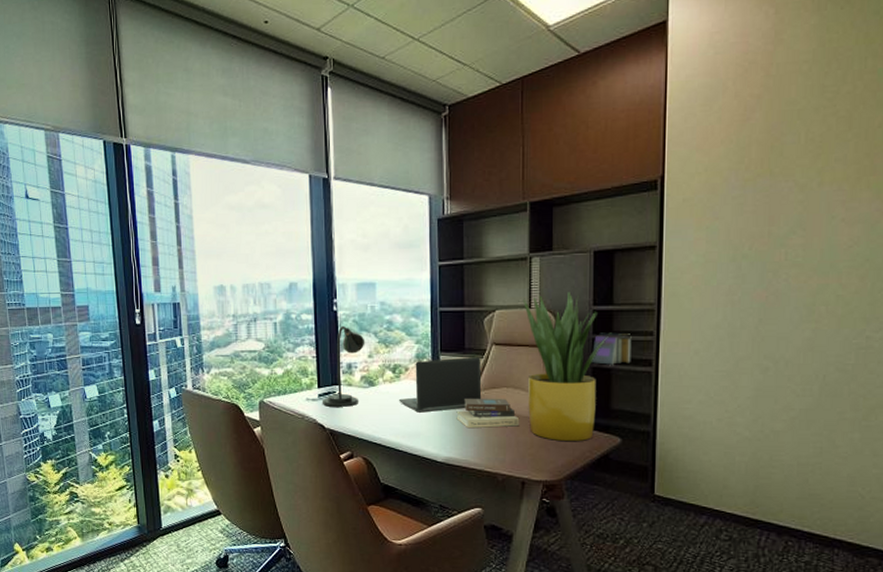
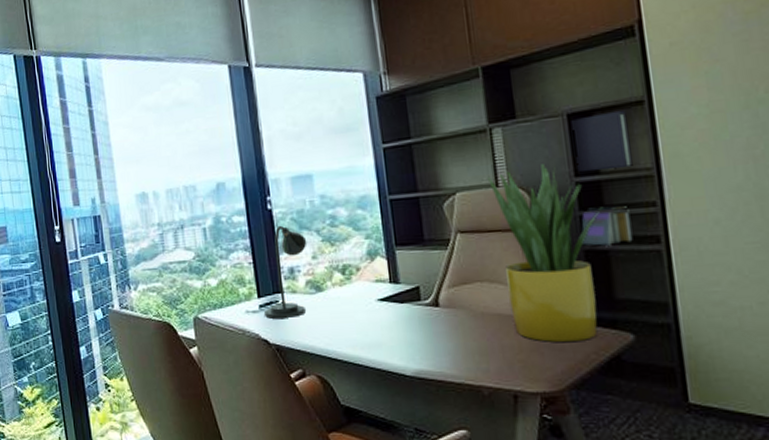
laptop computer: present [398,357,482,413] -> none [352,249,452,319]
books: present [456,398,520,429] -> none [422,296,502,334]
binder: none [595,252,641,302] -> present [570,110,633,173]

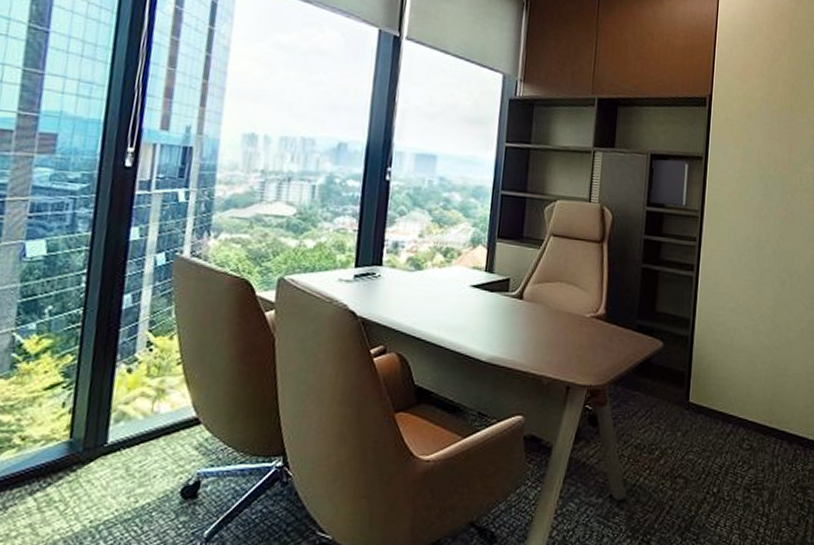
desk lamp: present [264,225,307,320] -> none [358,198,418,293]
planter: present [487,164,603,343] -> none [579,190,661,344]
books: present [581,206,633,246] -> none [641,233,678,267]

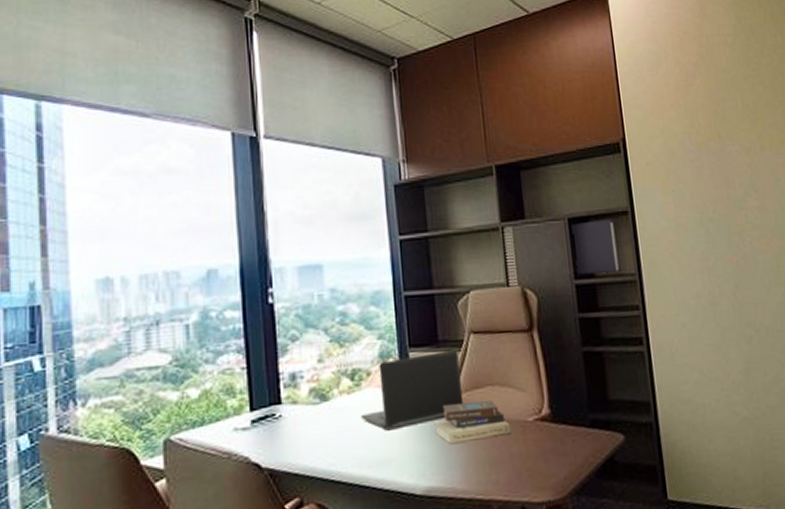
laptop computer: none [446,246,538,304] -> present [360,350,464,431]
books: none [506,290,571,325] -> present [434,401,512,445]

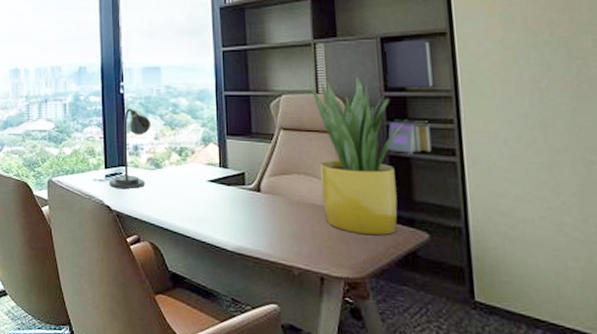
desk lamp: none [257,322,313,437] -> present [109,108,151,190]
laptop computer: present [360,350,464,431] -> none [185,141,272,198]
books: present [434,401,512,445] -> none [245,183,314,216]
planter: none [498,265,597,448] -> present [309,78,407,236]
books: none [580,309,622,348] -> present [387,119,432,153]

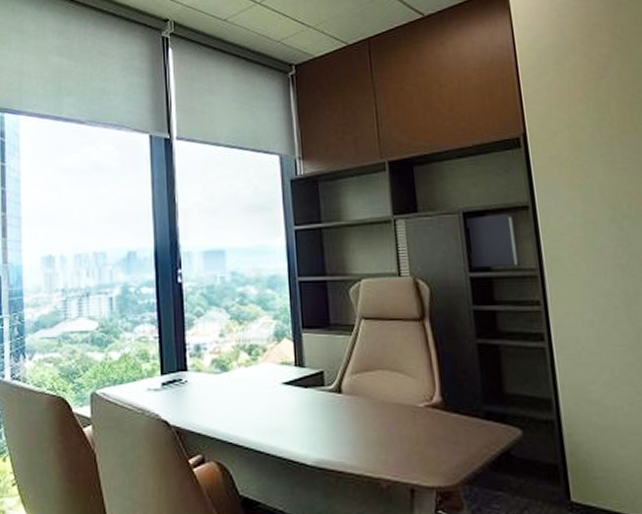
desk lamp: present [109,108,151,190] -> none [167,300,216,399]
planter: present [309,78,407,236] -> none [390,257,494,436]
books: present [387,119,432,153] -> none [474,302,520,340]

